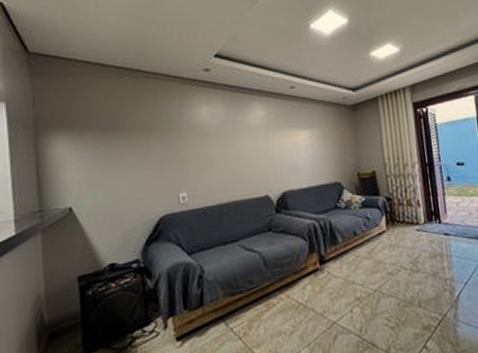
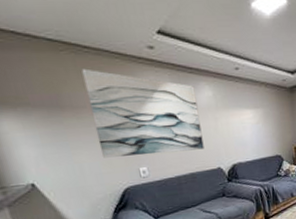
wall art: none [139,91,252,182] -> present [81,68,204,158]

